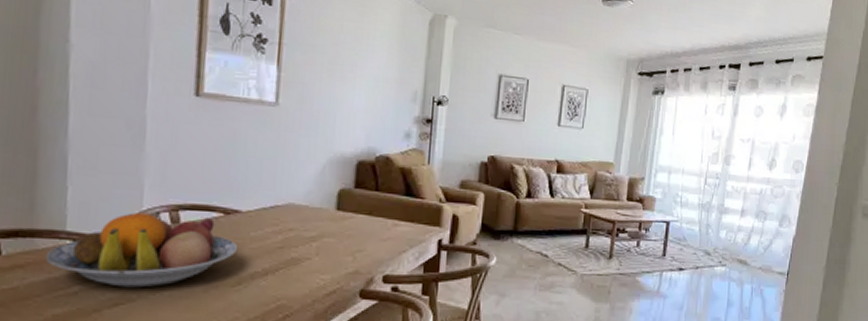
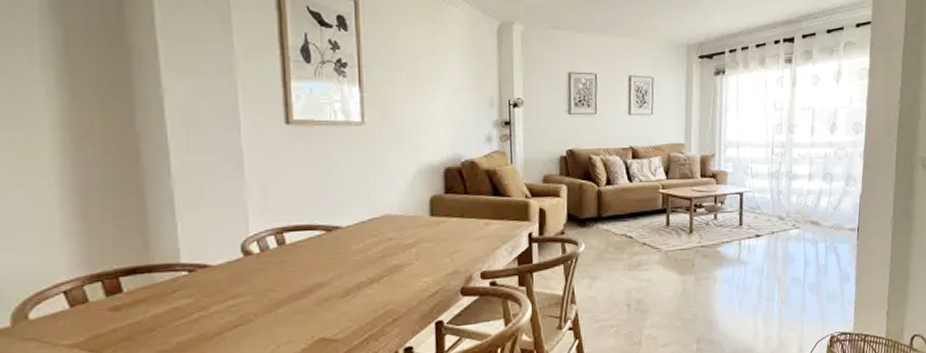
fruit bowl: present [45,210,238,288] -> none [164,235,343,311]

